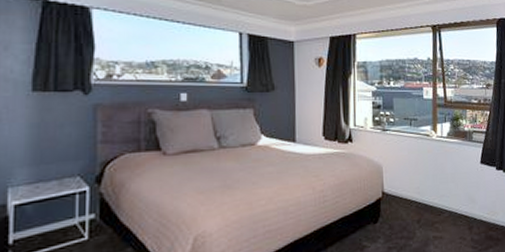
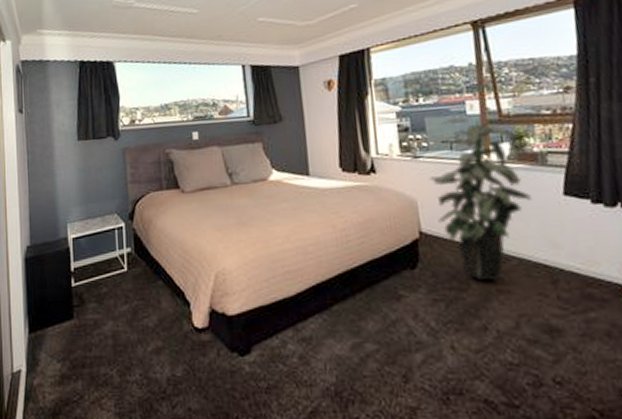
indoor plant: none [394,101,462,231] -> present [430,118,533,282]

